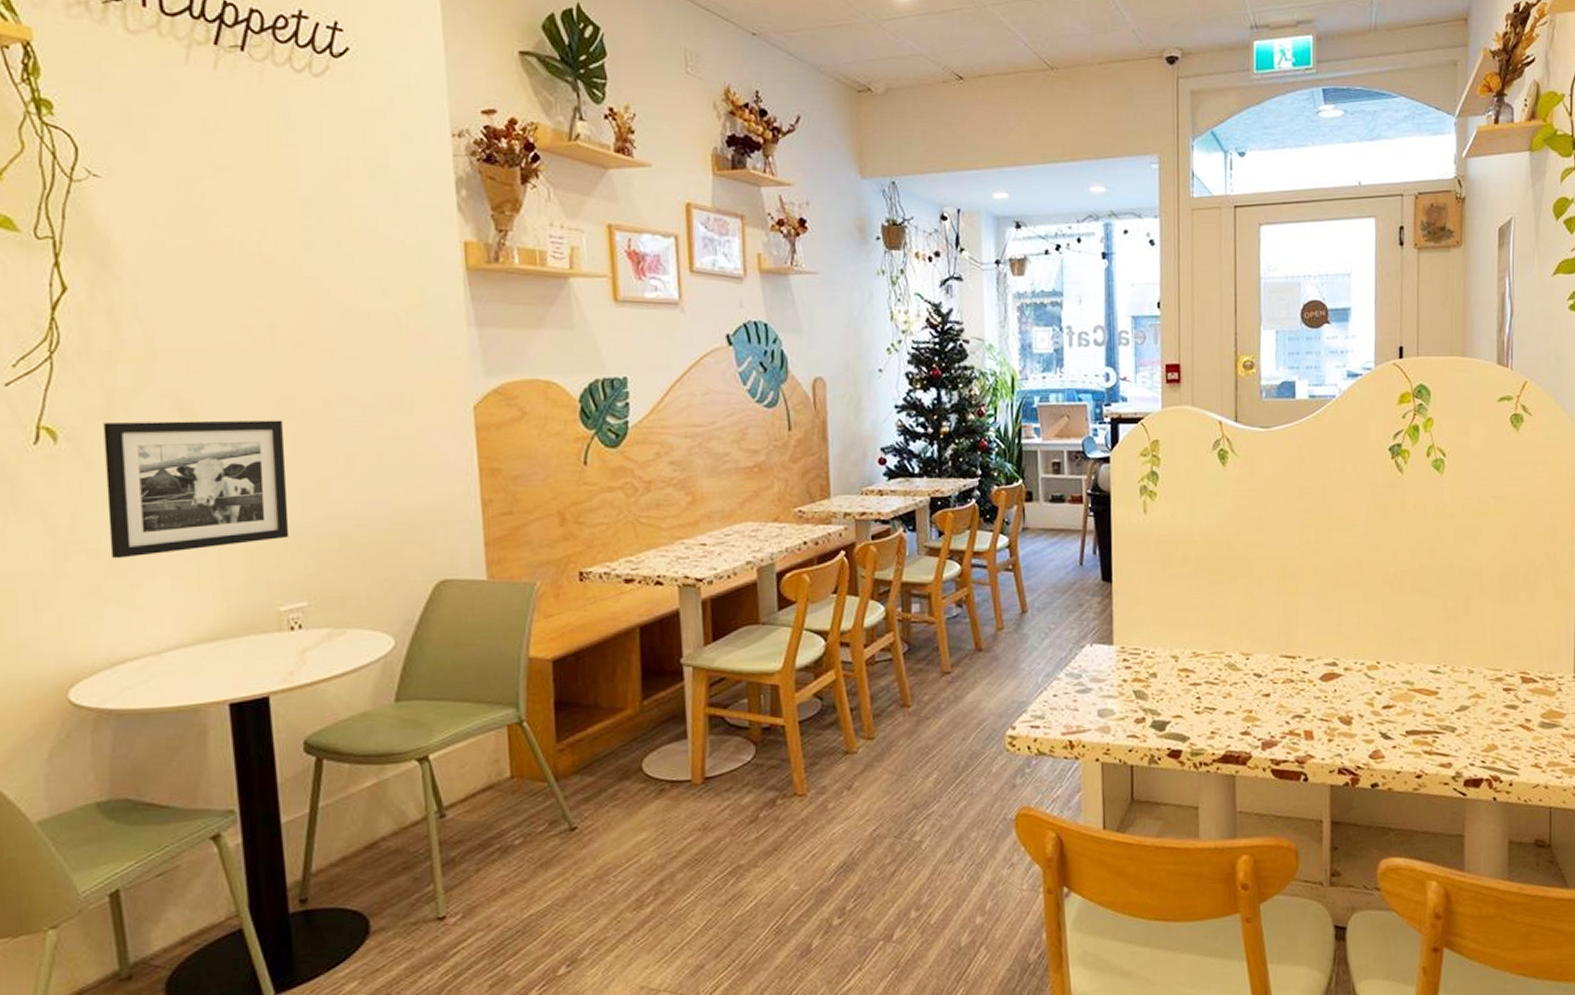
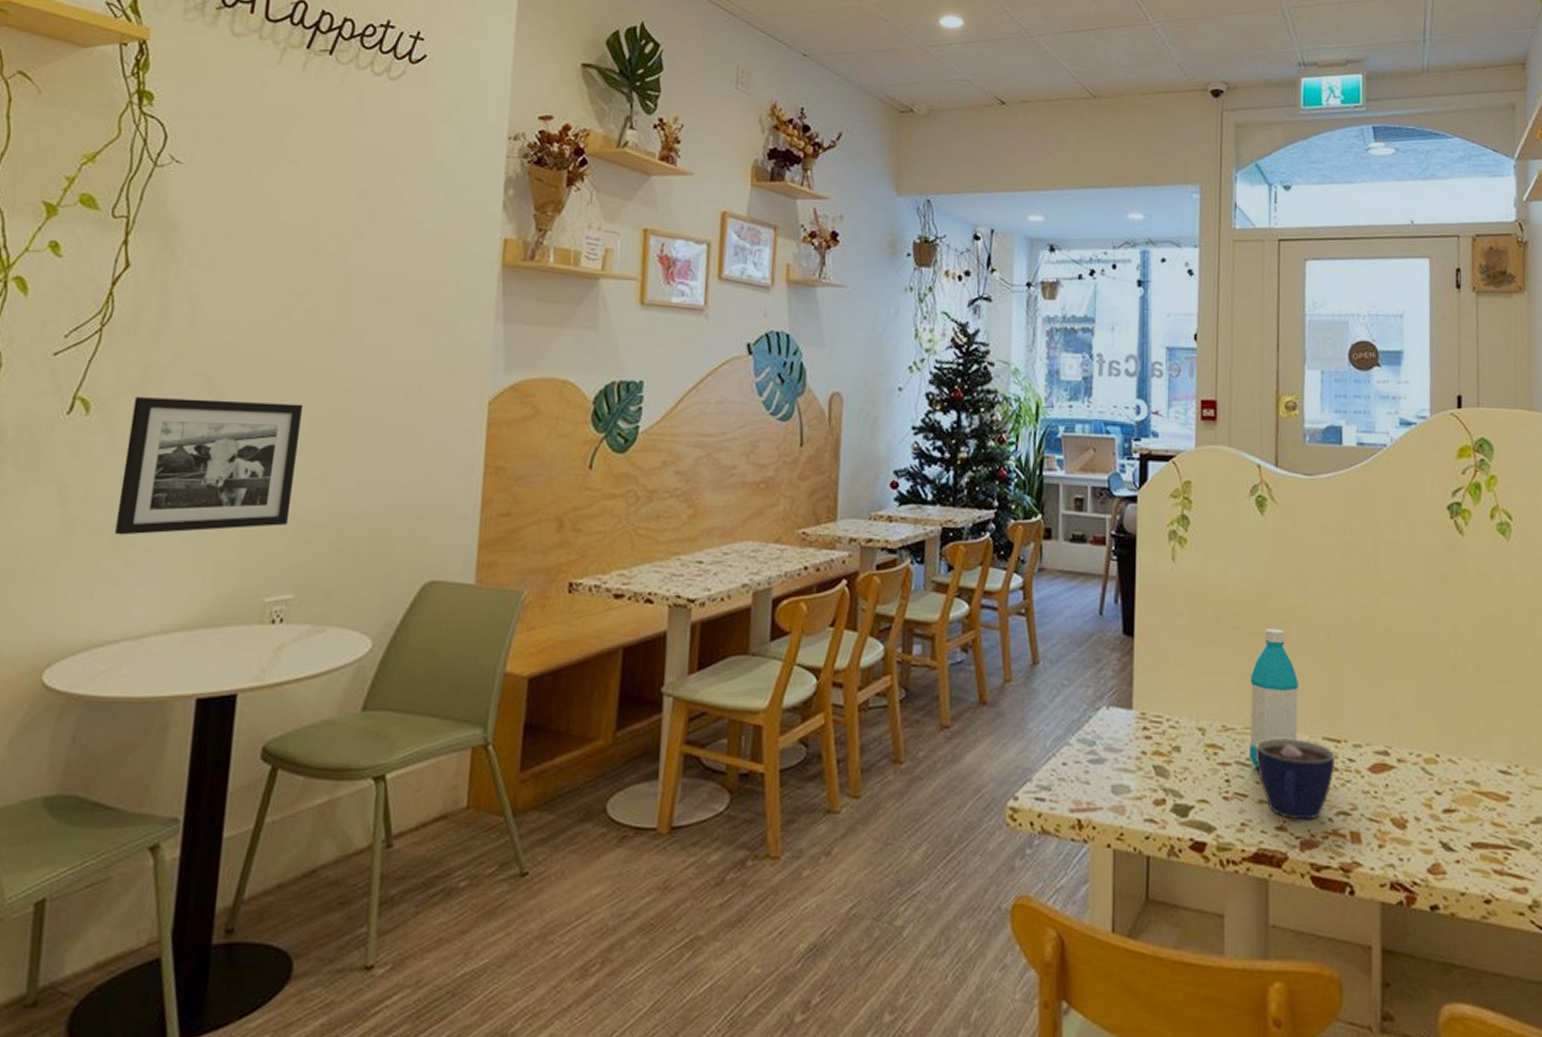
water bottle: none [1217,566,1259,685] -> present [1250,629,1298,767]
cup: none [1222,658,1292,726] -> present [1255,738,1336,820]

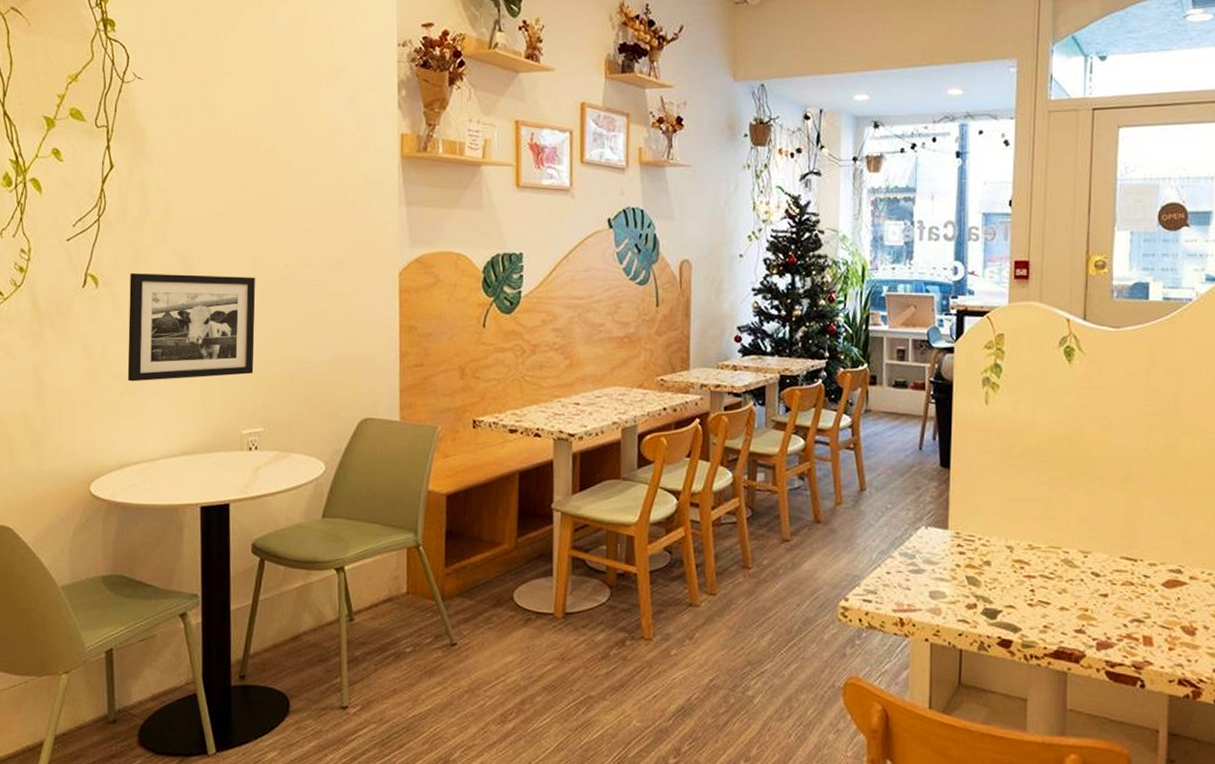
water bottle: present [1250,629,1298,767] -> none [1053,463,1099,580]
cup: present [1255,738,1336,820] -> none [1058,556,1132,625]

